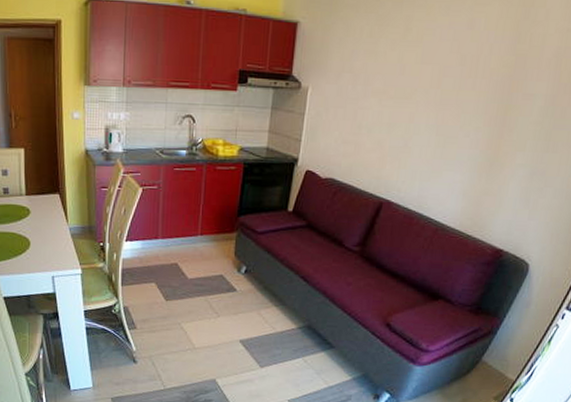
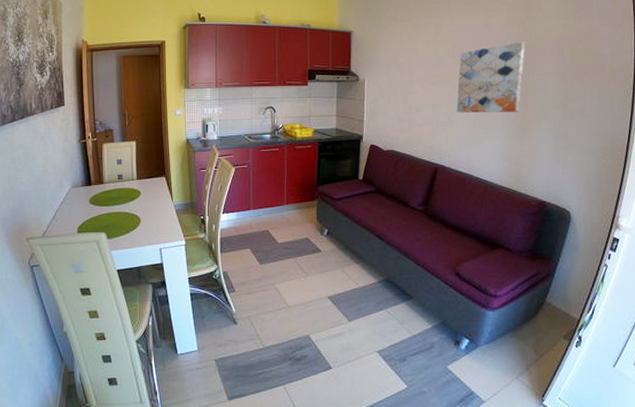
wall art: none [415,48,516,142] -> present [456,41,526,113]

